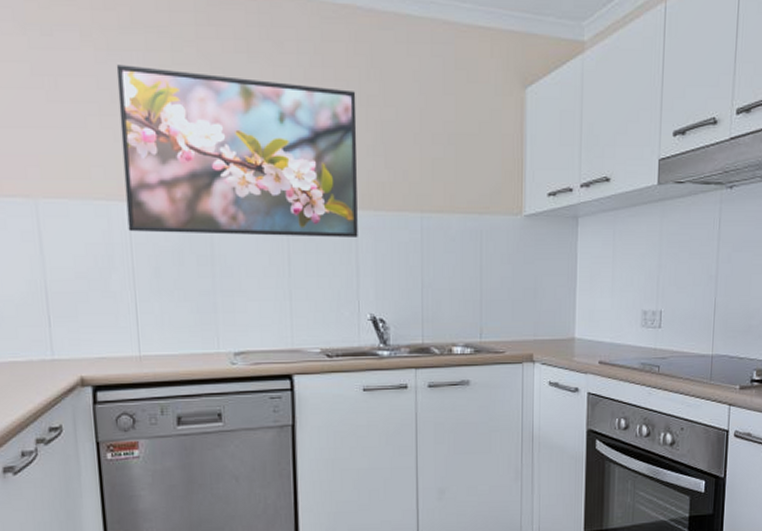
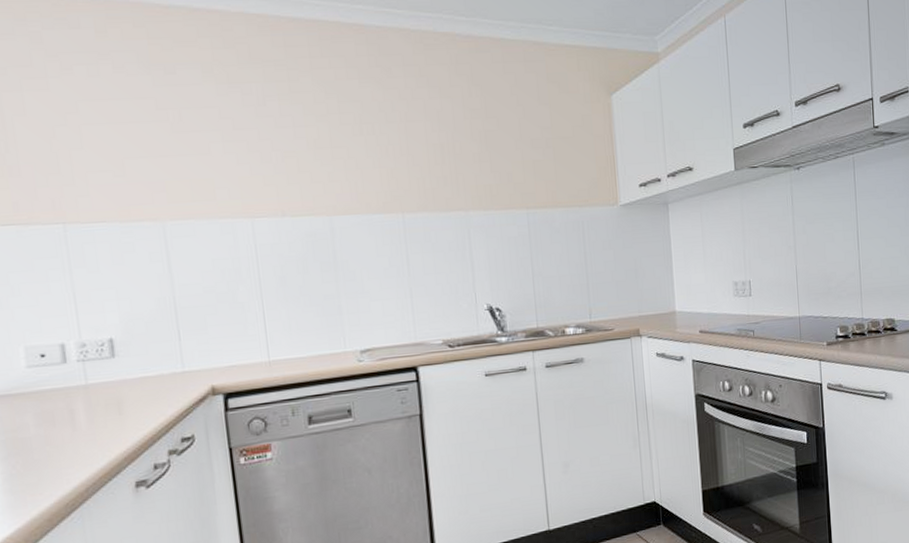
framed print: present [116,64,358,237] -> none [237,95,471,245]

